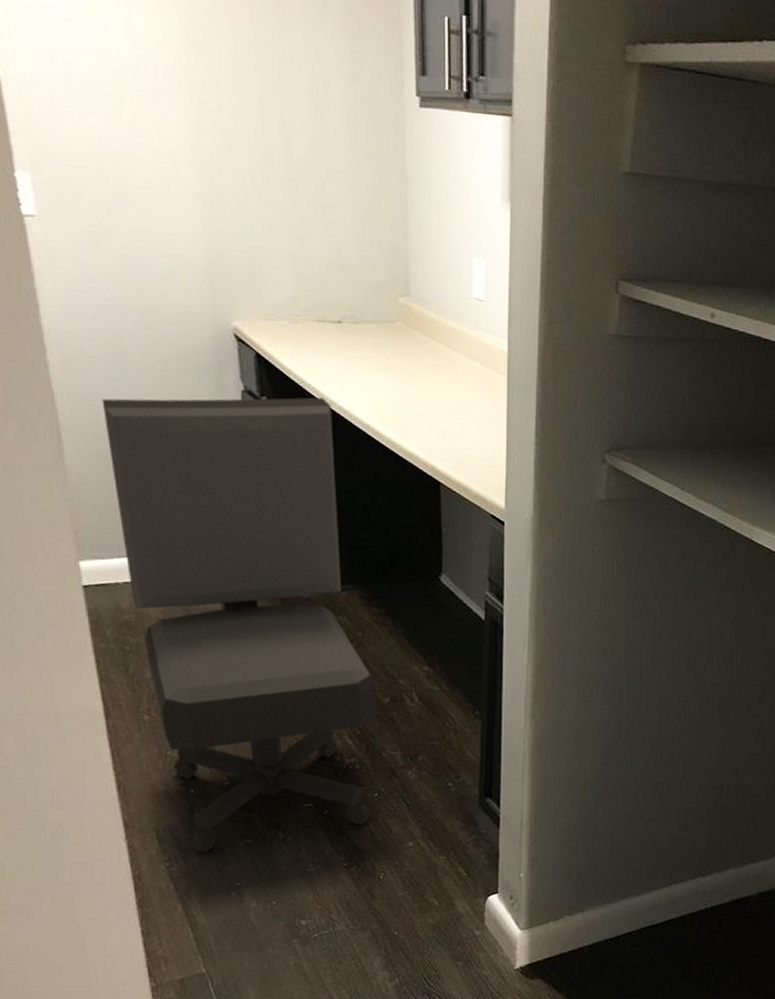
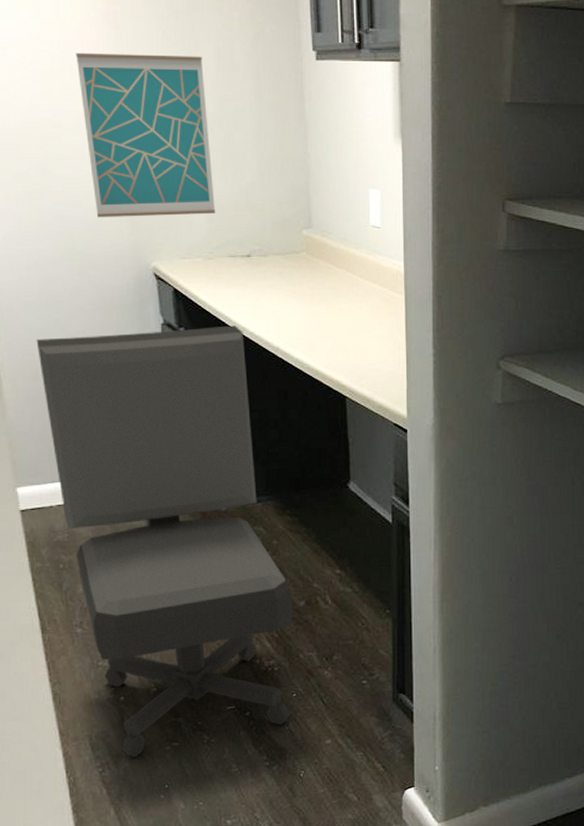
wall art: none [150,76,305,273] -> present [76,52,216,218]

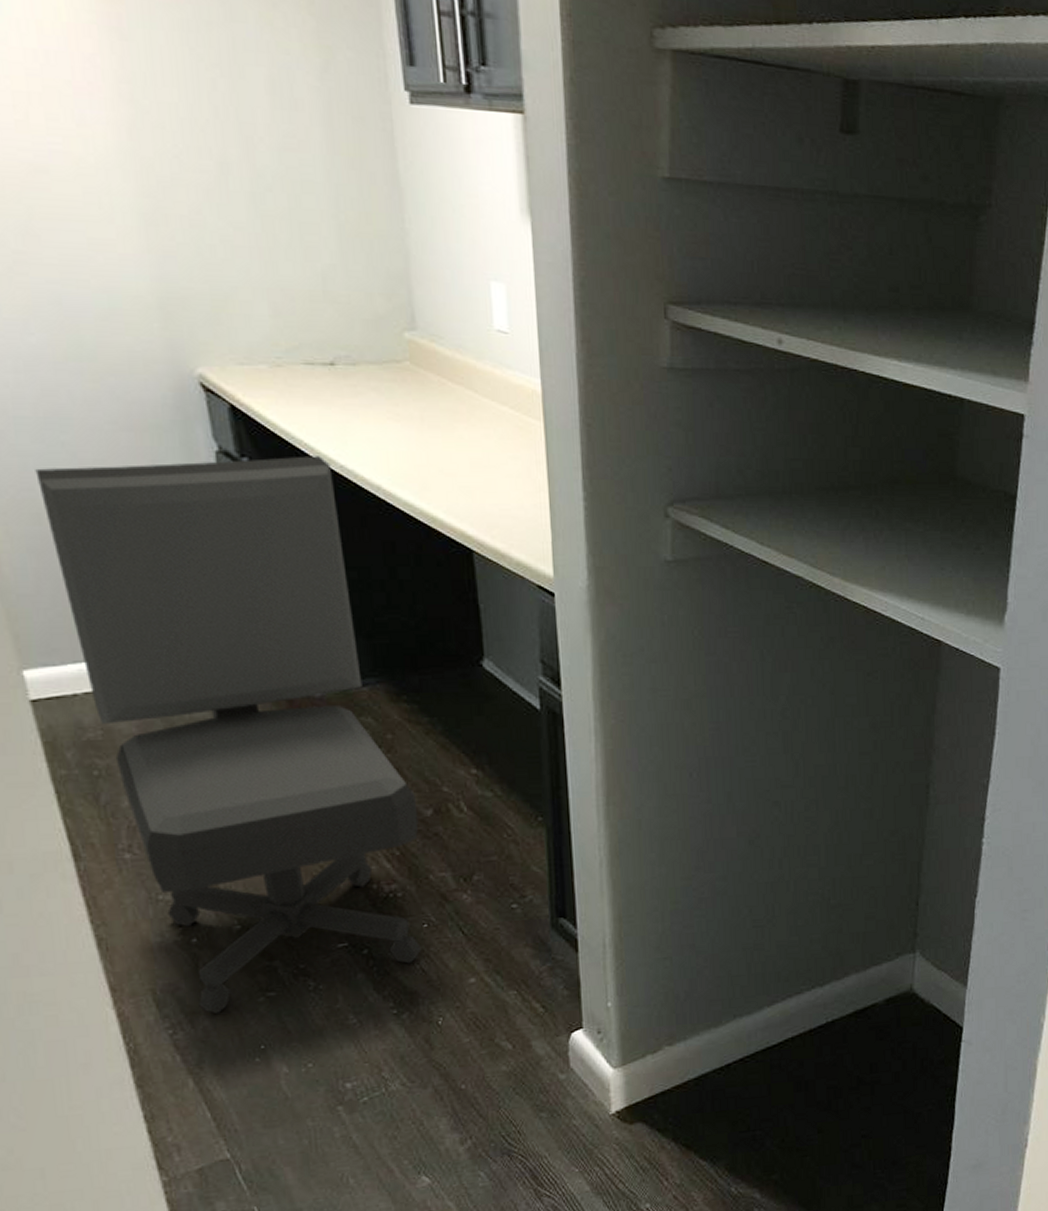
wall art: present [76,52,216,218] -> none [63,68,283,306]

